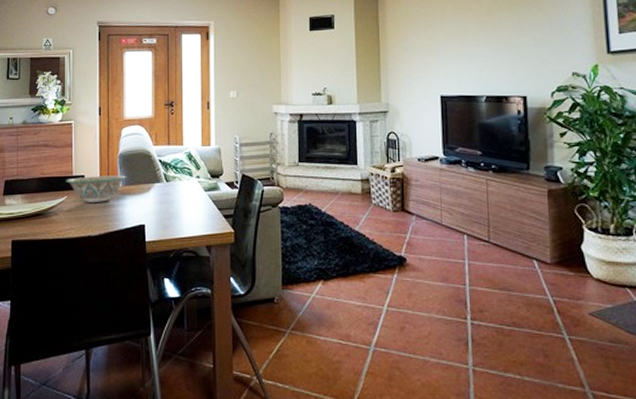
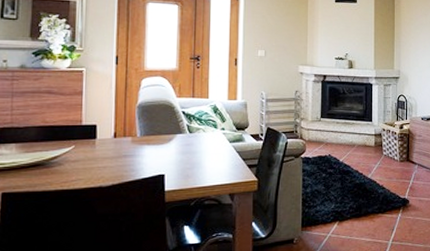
decorative bowl: present [66,175,126,202] -> none [74,125,145,152]

